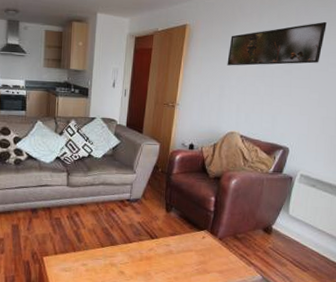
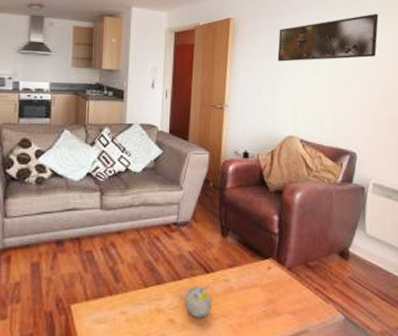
decorative ball: none [133,248,155,272] -> present [184,286,212,318]

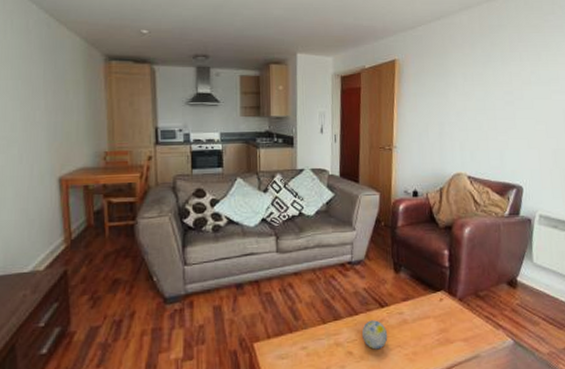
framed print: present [277,13,379,62] -> none [443,47,543,101]

